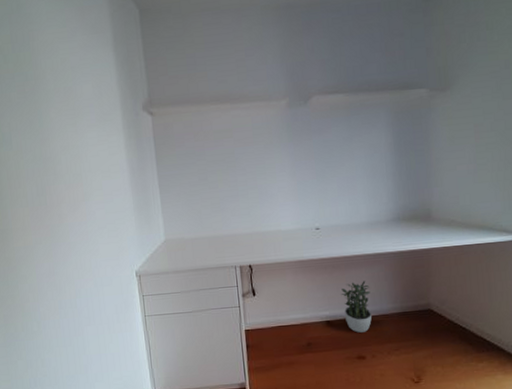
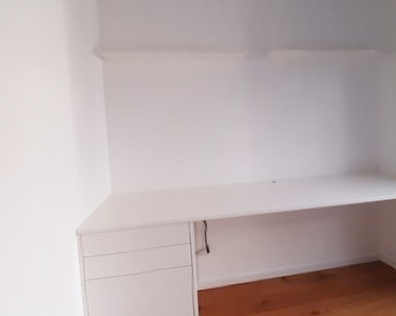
potted plant: present [341,281,372,333] -> none [296,234,326,288]

